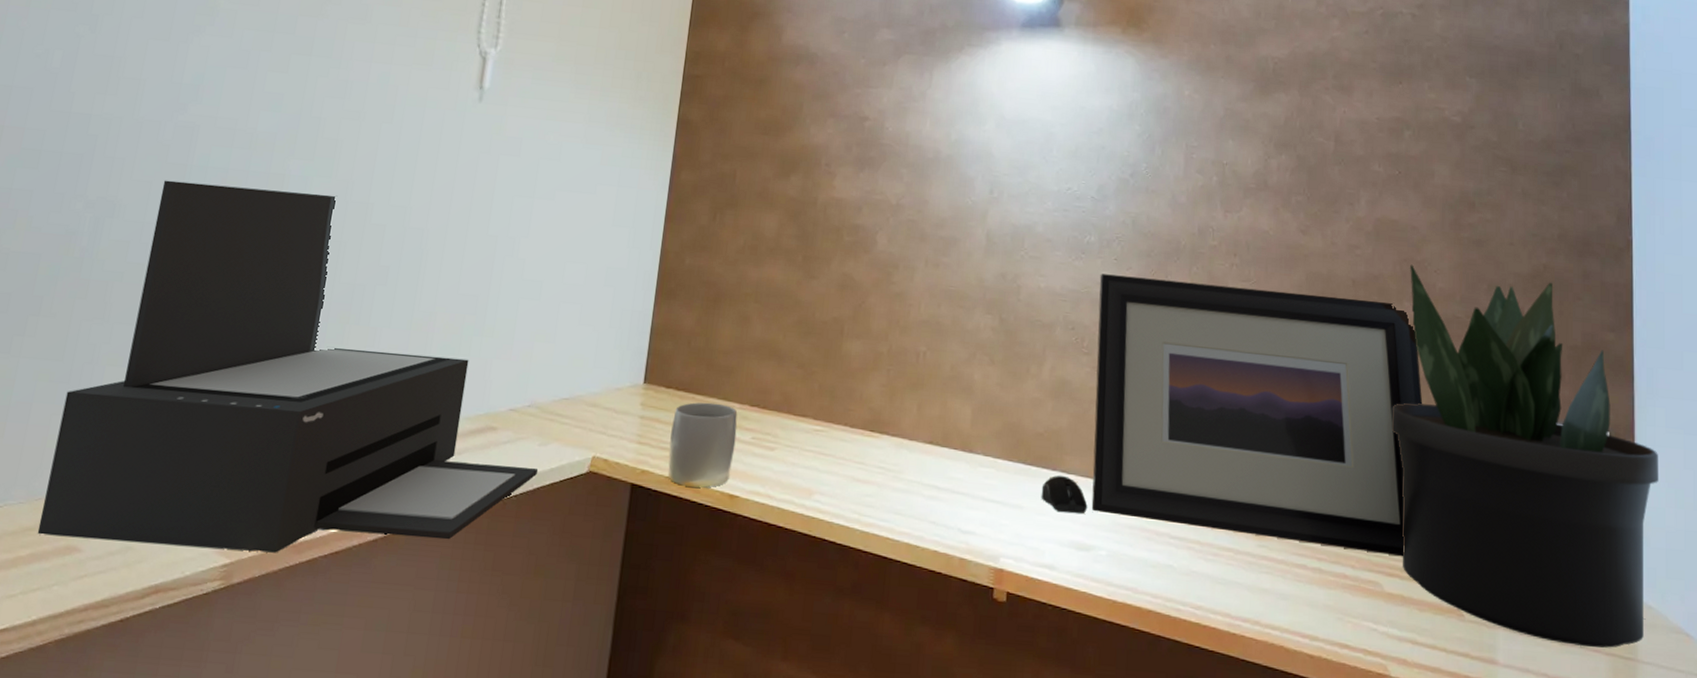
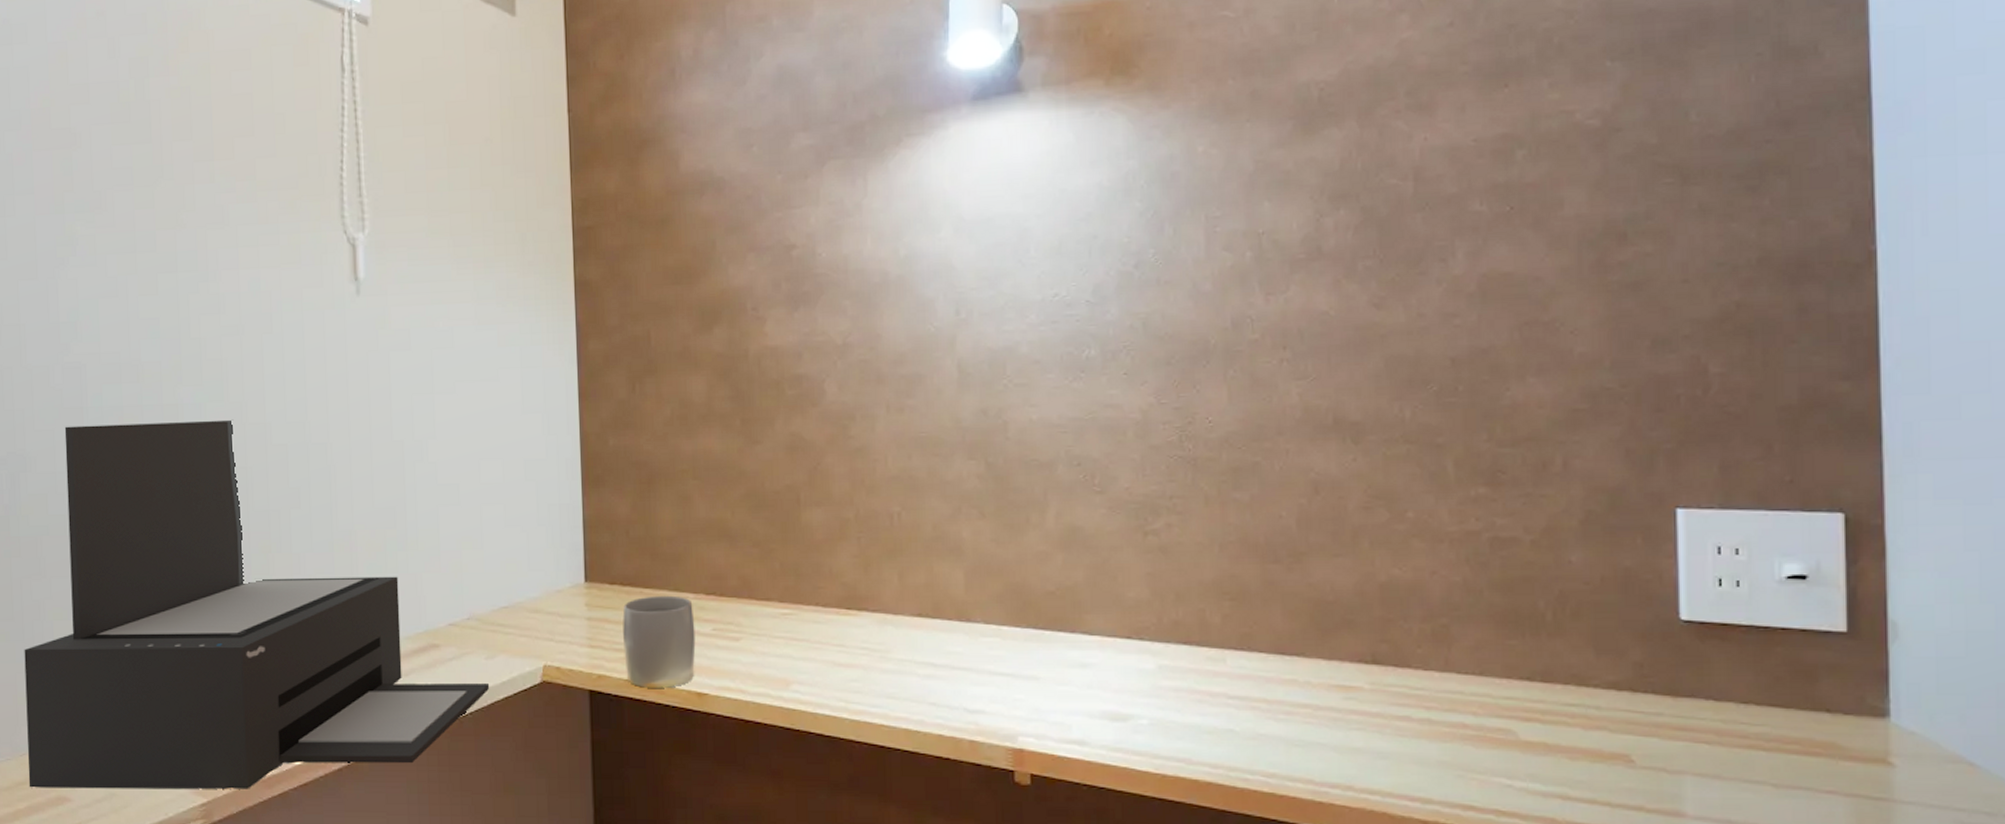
computer mouse: present [1041,475,1088,513] -> none [1059,637,1119,680]
picture frame: present [1091,274,1423,557] -> none [1107,380,1562,697]
planter: present [1391,264,1658,648] -> none [1517,324,1923,788]

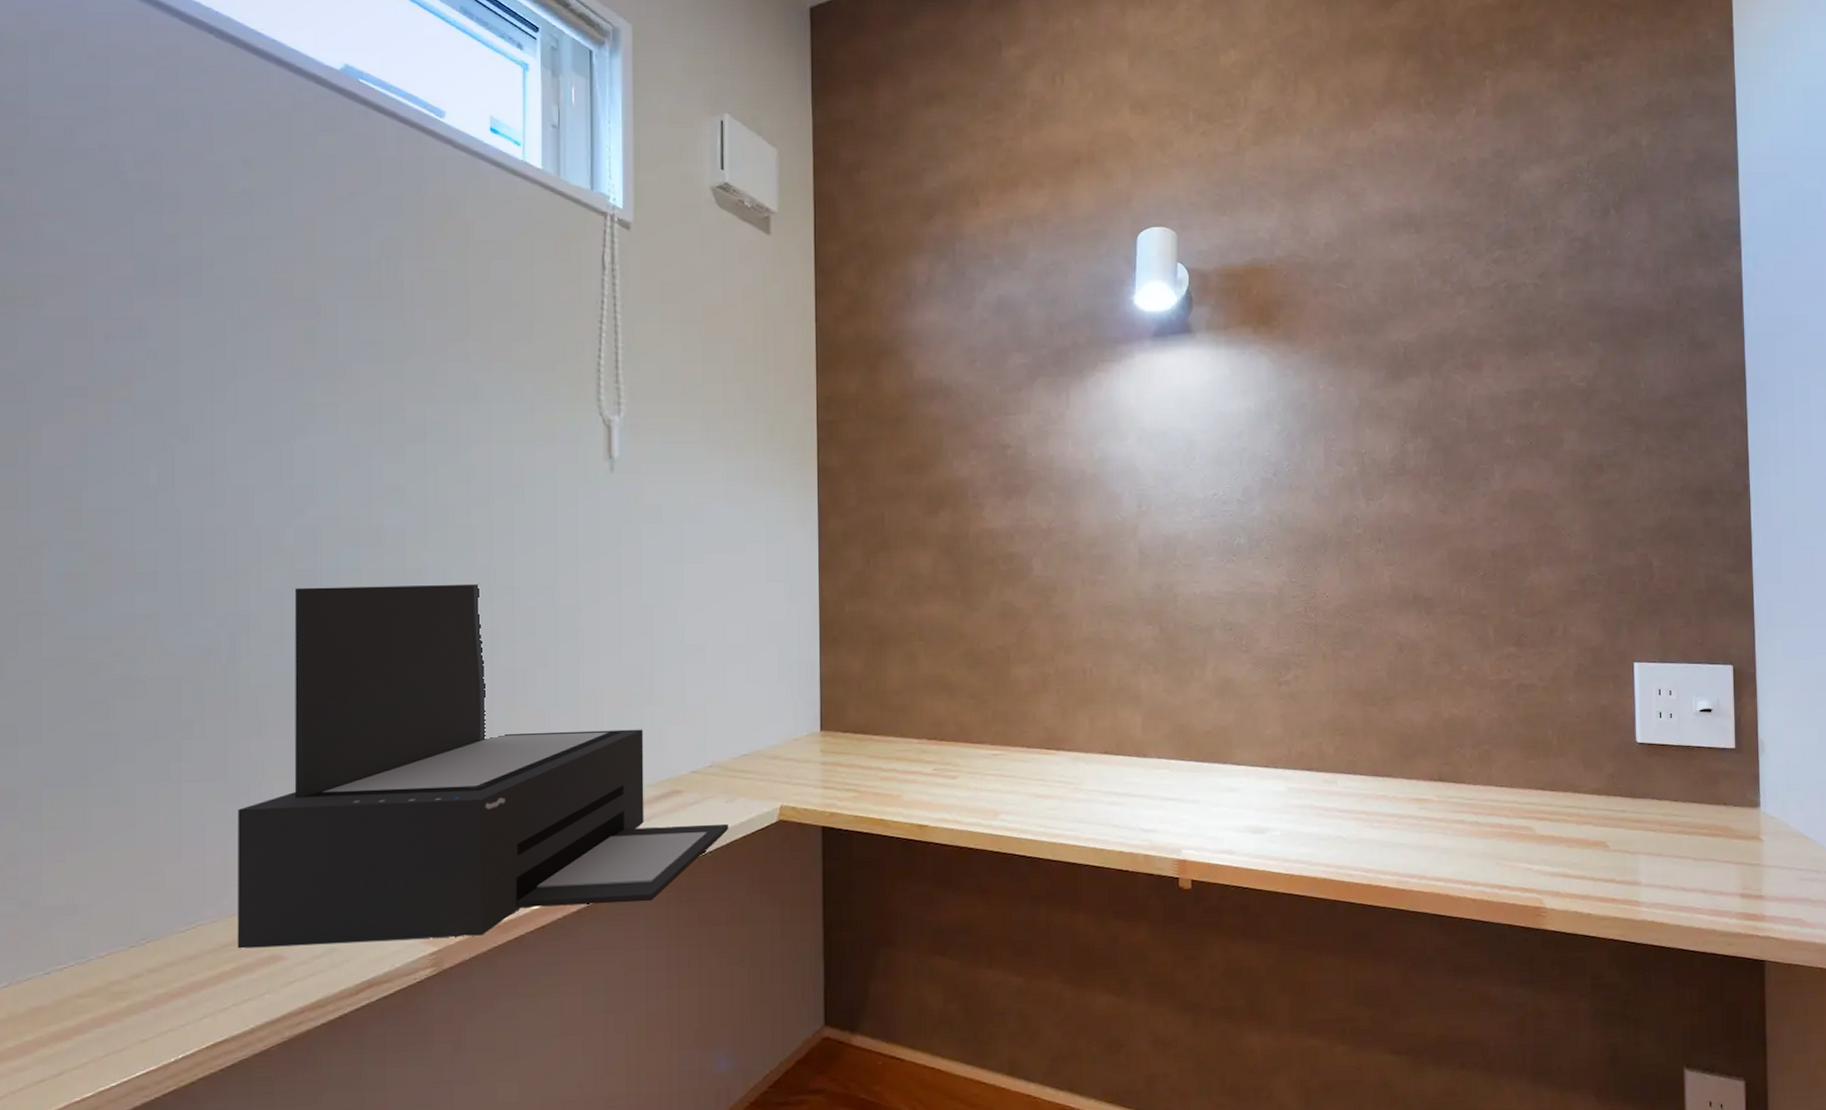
mug: present [622,595,696,688] -> none [854,741,918,823]

